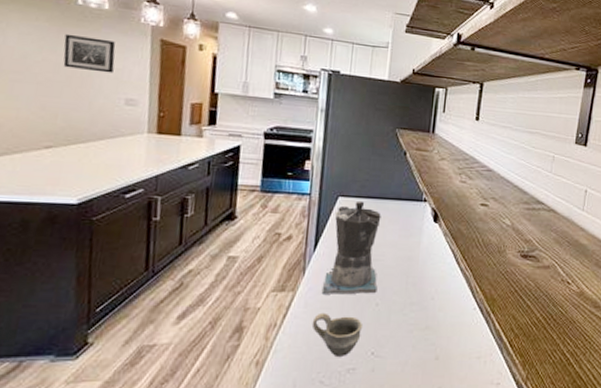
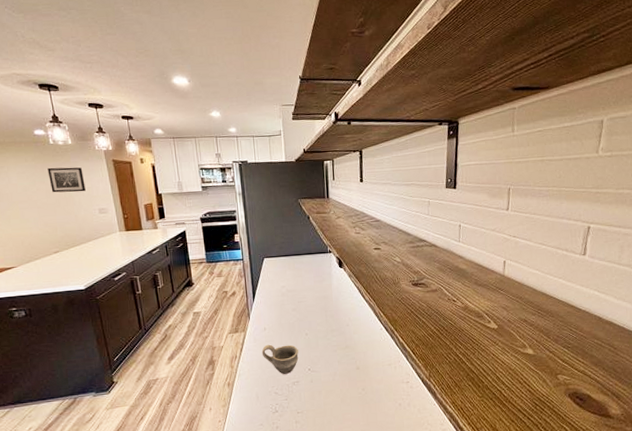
coffee maker: present [321,200,381,295] -> none [264,259,305,331]

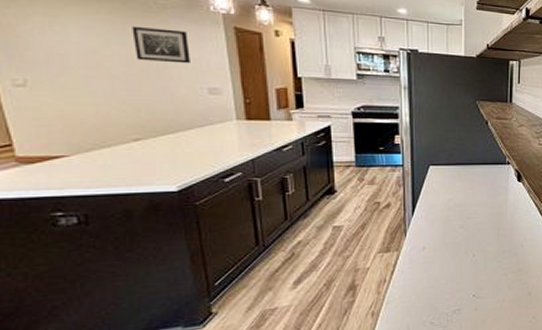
cup: present [261,344,299,374] -> none [418,266,464,301]

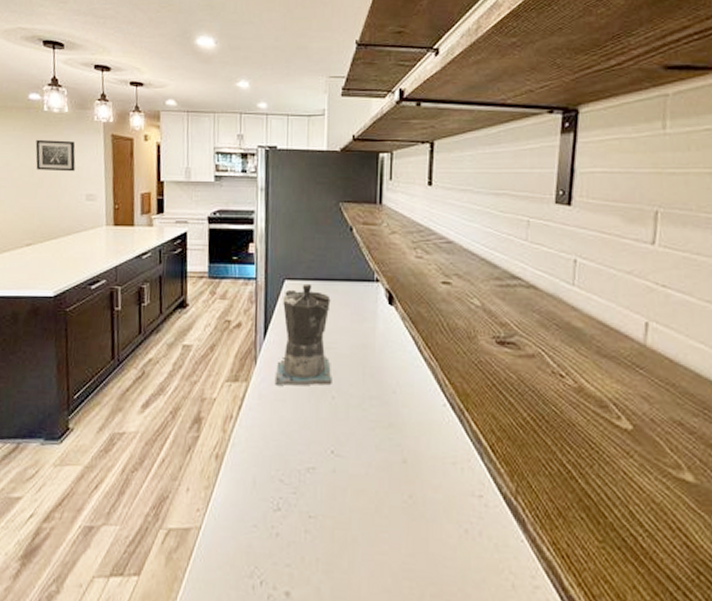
coffee maker: none [423,168,473,251] -> present [274,283,332,386]

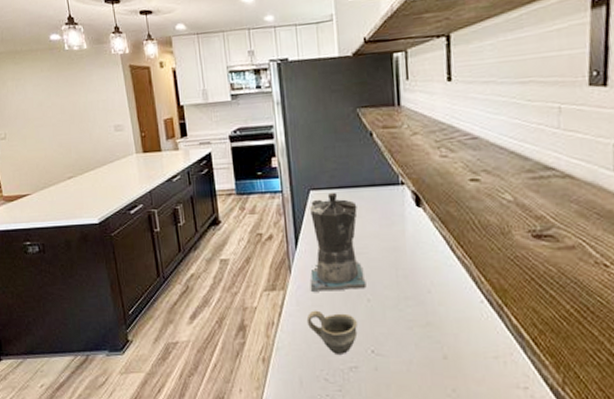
wall art: present [35,139,76,172] -> none [62,76,101,108]
cup: none [267,405,320,454] -> present [306,310,358,354]

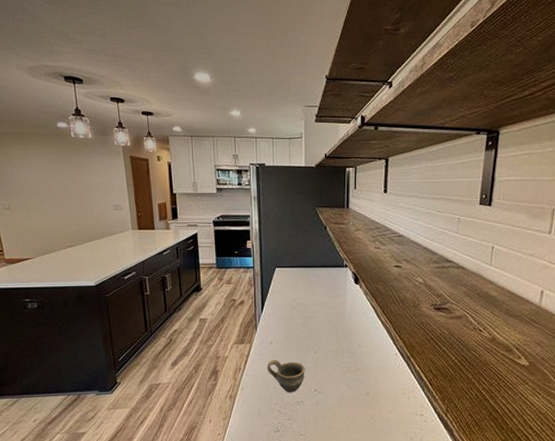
coffee maker: present [310,192,367,291] -> none [271,270,314,345]

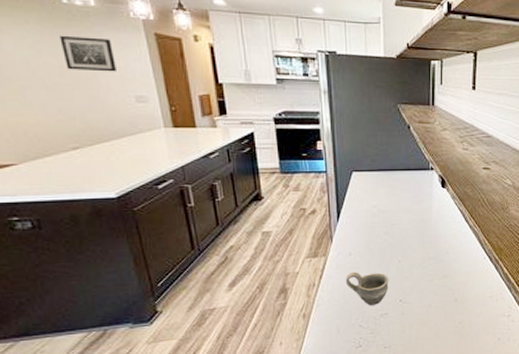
wall art: none [67,161,102,187] -> present [59,35,117,72]

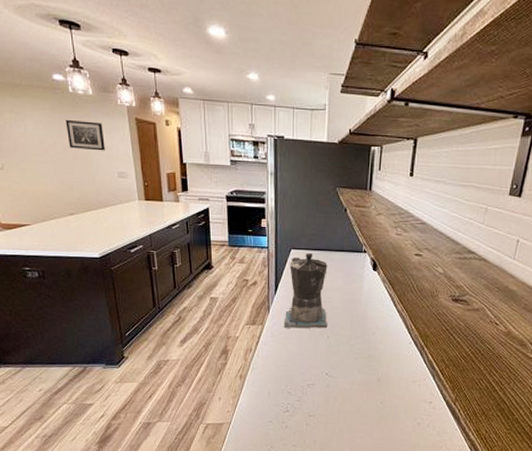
cup: present [345,271,390,305] -> none [278,342,318,375]
coffee maker: none [349,174,398,257] -> present [283,252,328,329]

